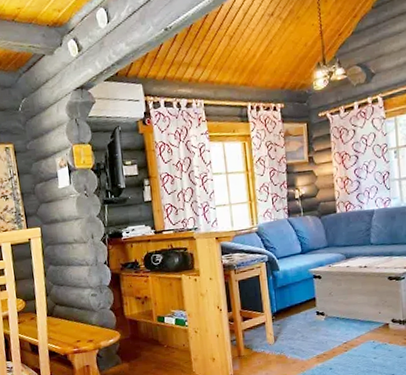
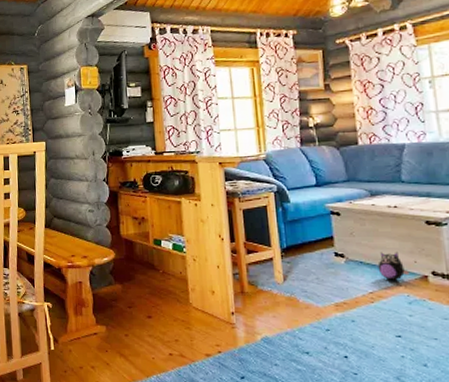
plush toy: none [350,306,375,331] -> present [377,252,410,281]

